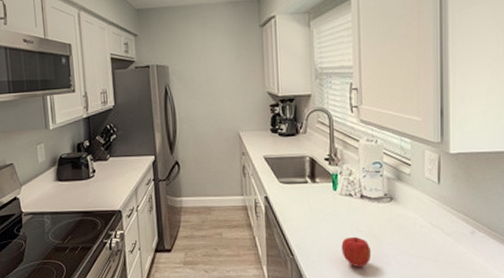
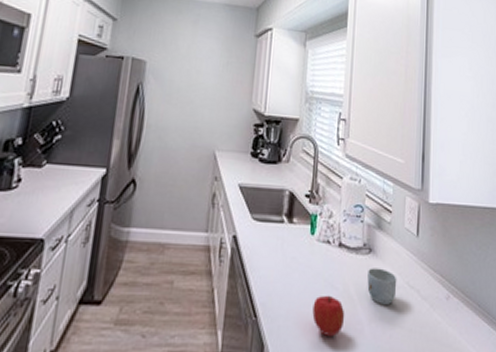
mug: none [390,212,420,241] -> present [367,268,397,304]

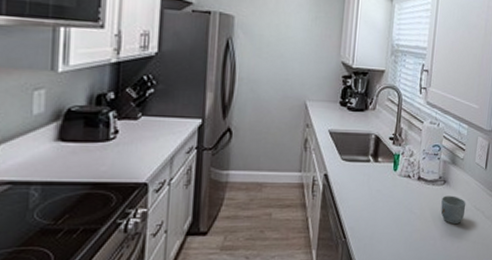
fruit: present [312,295,345,338] -> none [393,218,421,251]

